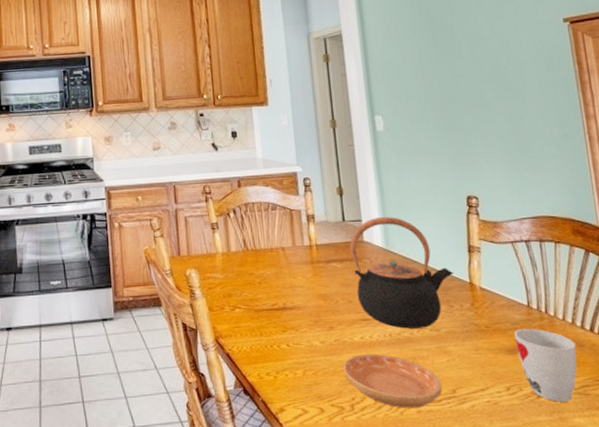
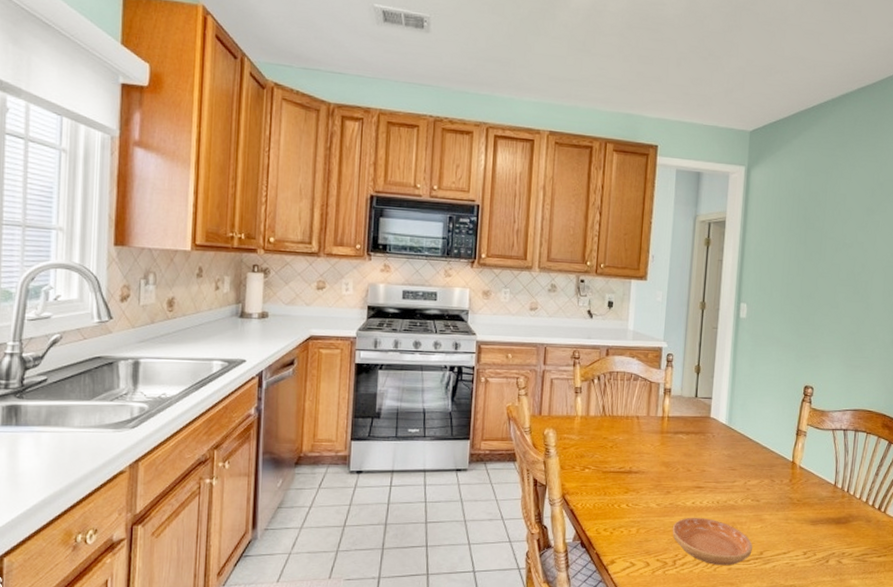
teapot: present [350,216,454,329] -> none [696,396,780,498]
cup: present [513,328,578,402] -> none [818,503,865,566]

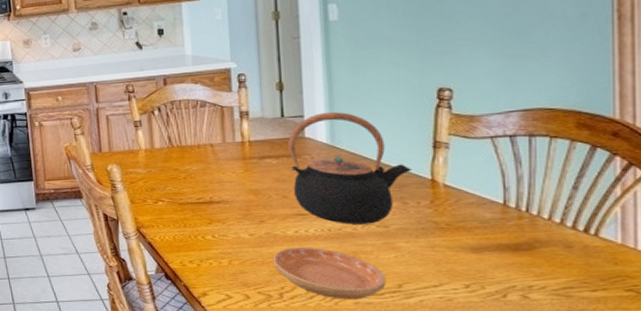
teapot: none [696,396,780,498] -> present [288,111,412,224]

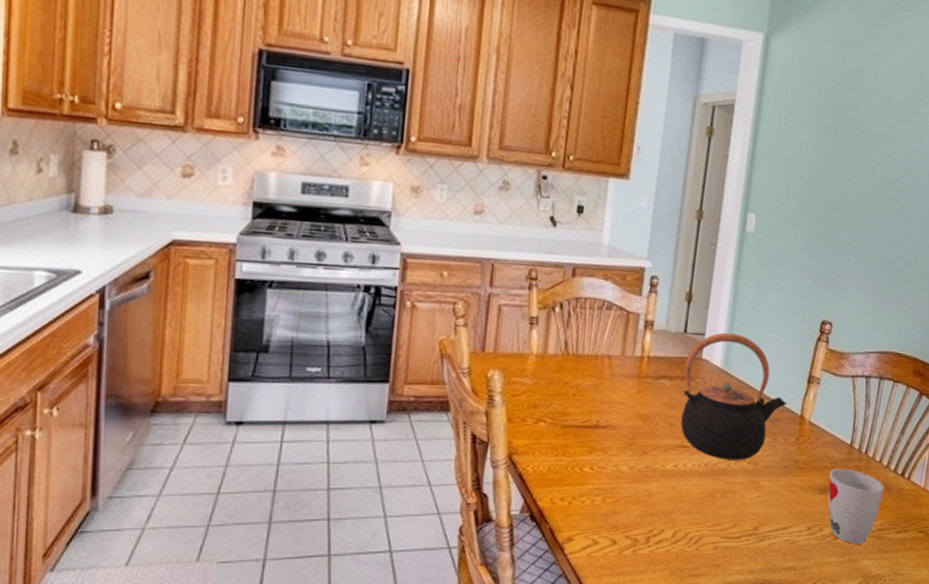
saucer: present [272,247,386,300] -> none [646,483,746,544]
cup: none [481,227,562,302] -> present [827,468,884,544]

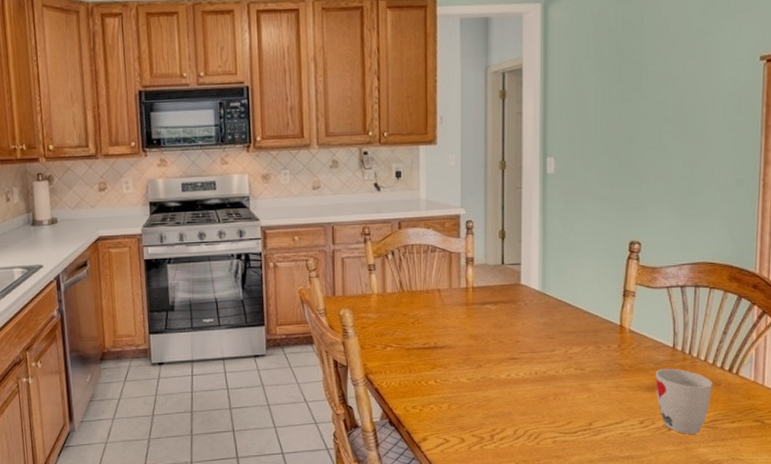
teapot: present [680,332,787,460] -> none [506,260,605,368]

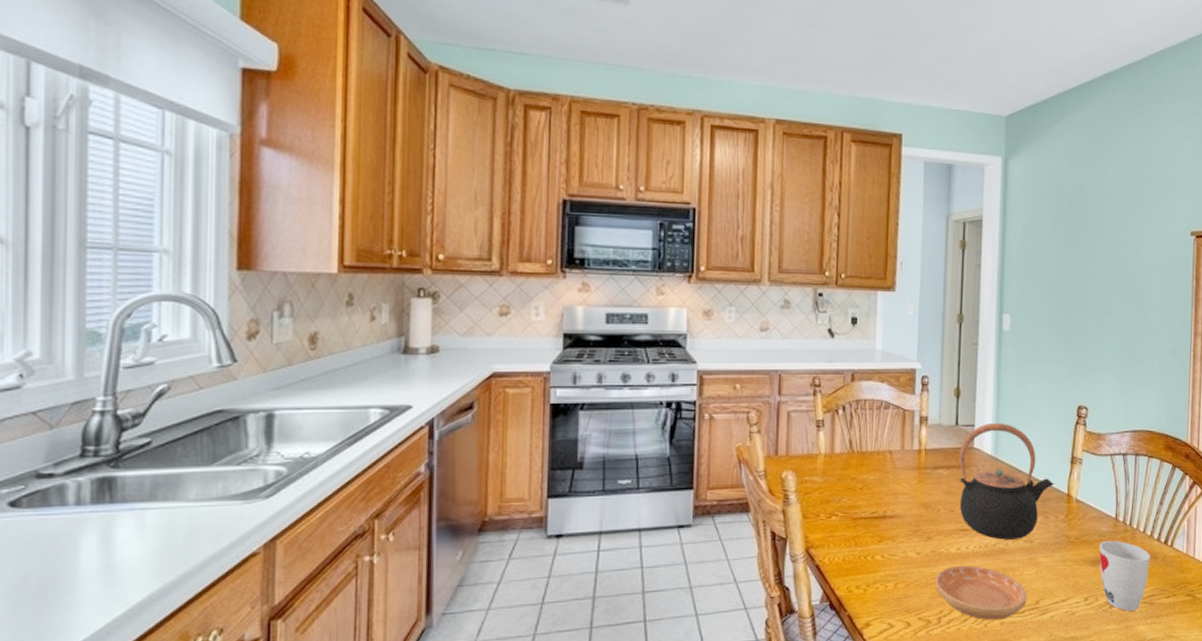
saucer: none [487,389,579,439] -> present [935,565,1027,621]
teapot: none [506,260,605,368] -> present [959,422,1054,540]

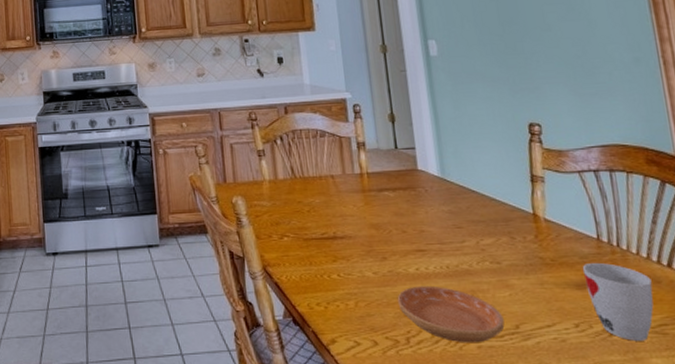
teapot: present [959,422,1054,540] -> none [403,144,515,261]

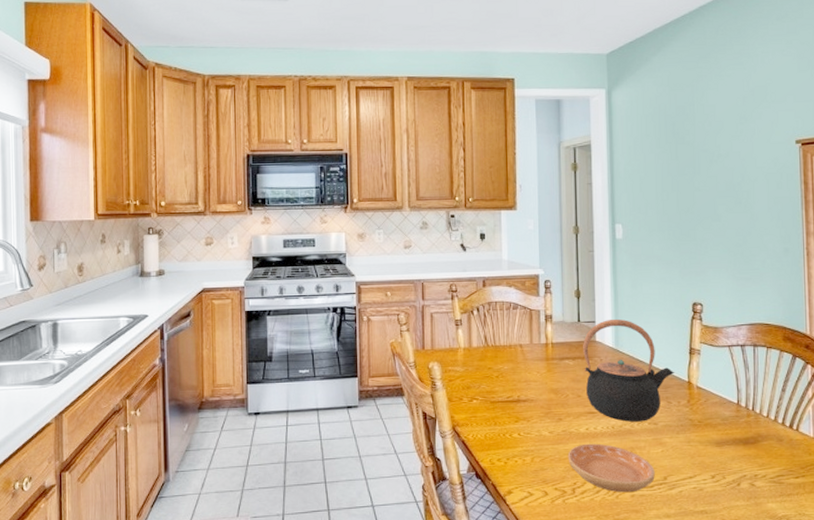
teapot: none [403,144,515,261] -> present [583,318,674,422]
cup: present [582,262,654,341] -> none [722,423,776,489]

